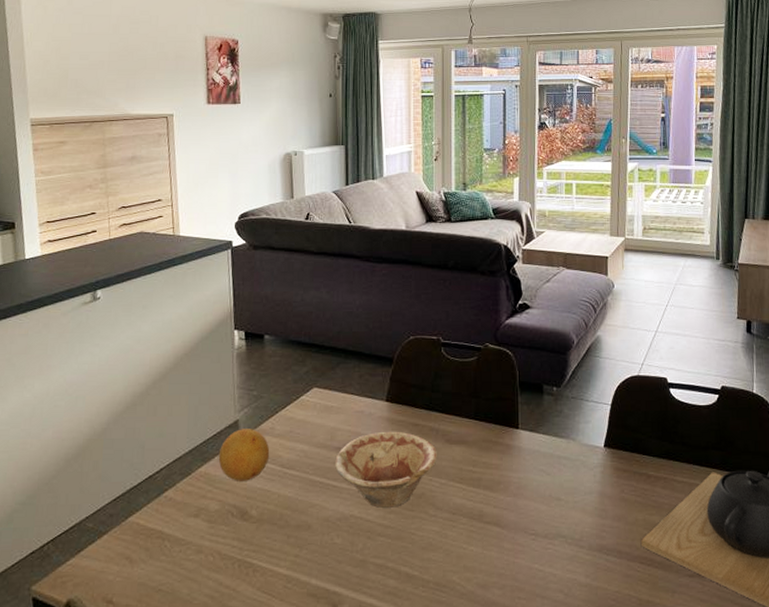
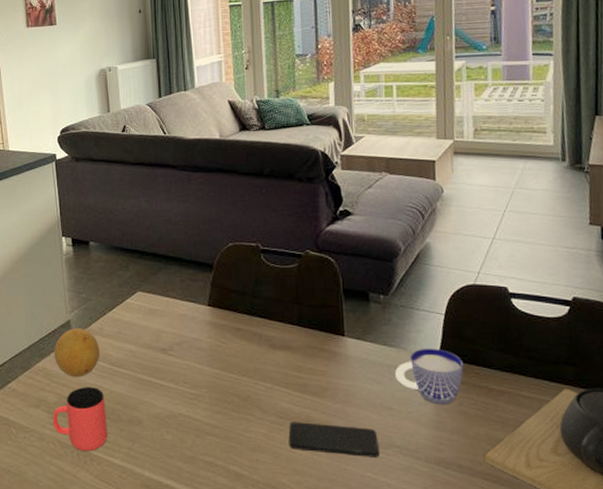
cup: none [213,492,274,563] -> present [52,387,108,452]
dish: present [335,431,437,508] -> none [161,334,261,408]
smartphone: none [460,517,548,549] -> present [288,421,380,458]
cup: none [564,438,626,493] -> present [395,348,464,405]

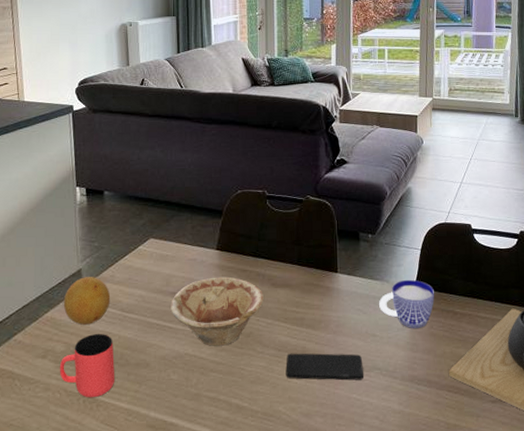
dish: none [161,334,261,408] -> present [171,276,264,346]

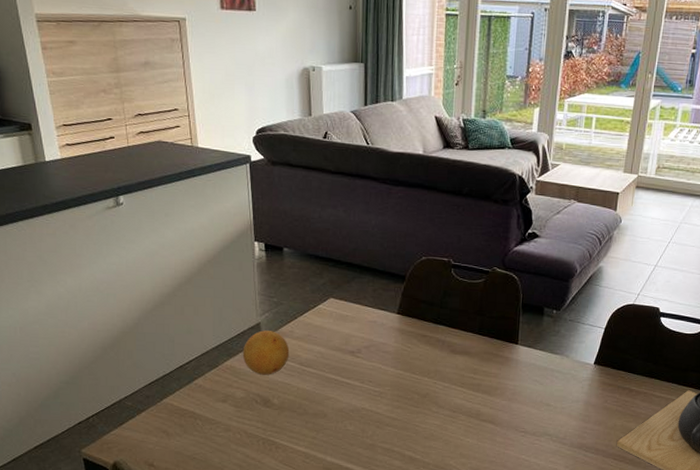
cup: present [59,334,115,398] -> none [239,384,294,441]
dish: present [171,276,264,346] -> none [349,340,442,404]
smartphone: present [286,353,365,381] -> none [459,415,535,444]
cup: present [379,279,435,329] -> none [556,356,614,402]

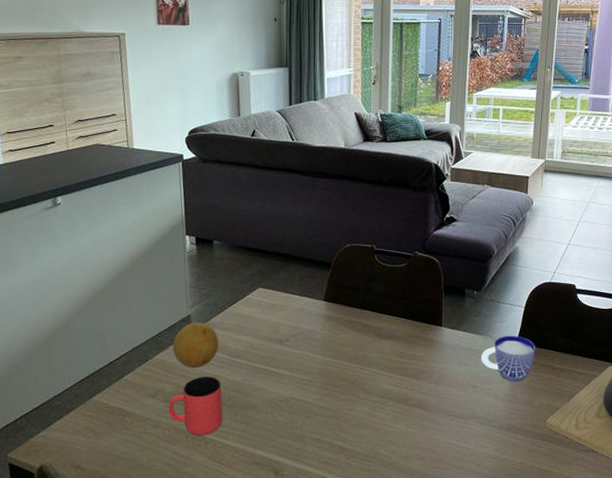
cup: none [239,384,294,441] -> present [168,377,223,436]
cup: none [556,356,614,402] -> present [481,335,536,382]

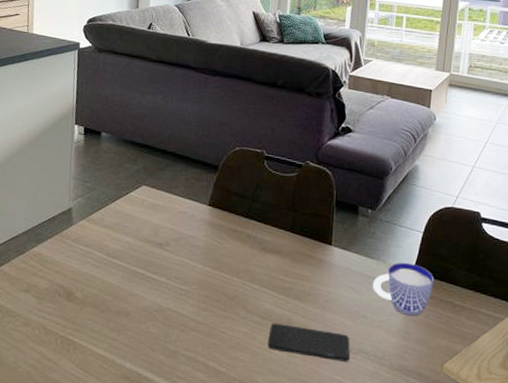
cup: present [168,377,223,436] -> none [40,275,96,340]
fruit: present [172,323,219,368] -> none [51,216,98,265]
smartphone: none [388,400,464,428] -> present [267,323,351,362]

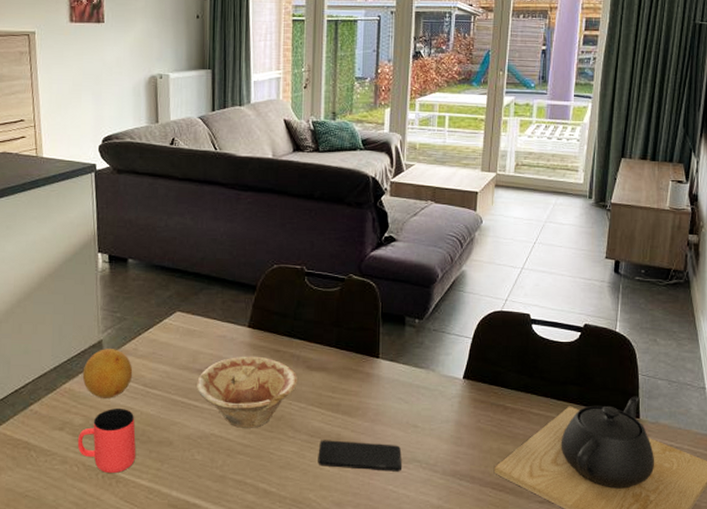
cup: none [40,275,96,340] -> present [77,409,136,474]
fruit: none [51,216,98,265] -> present [82,349,133,398]
dish: none [156,233,253,306] -> present [197,356,297,428]
cup: present [373,262,435,317] -> none [423,369,485,422]

